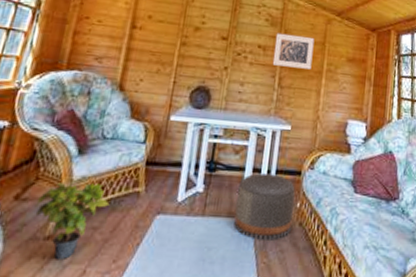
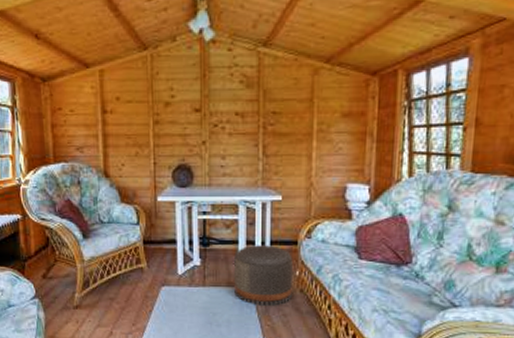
potted plant: present [35,180,110,261] -> none [60,260,119,324]
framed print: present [272,32,315,70] -> none [253,94,300,133]

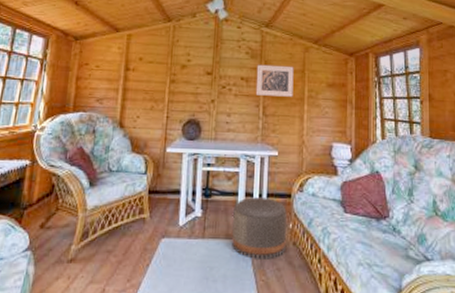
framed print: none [253,94,300,133] -> present [255,64,294,97]

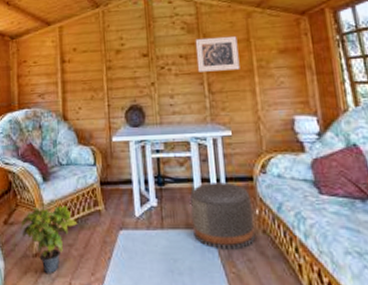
potted plant: none [58,210,120,281] -> present [20,204,78,275]

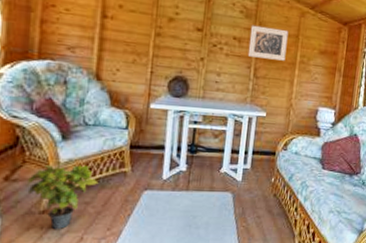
pouf: present [191,182,255,250] -> none [215,154,270,209]

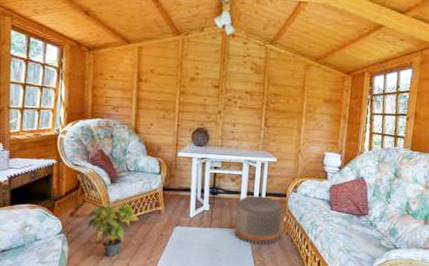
pouf: none [215,154,270,209] -> present [235,196,282,245]
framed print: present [247,25,289,61] -> none [258,79,295,111]

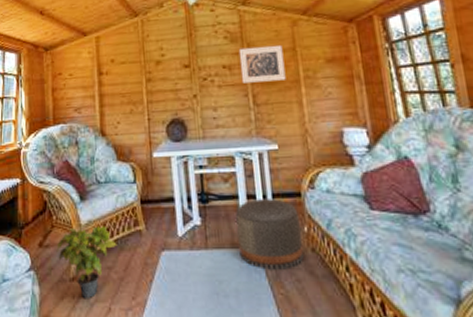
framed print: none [258,79,295,111] -> present [238,45,286,83]

